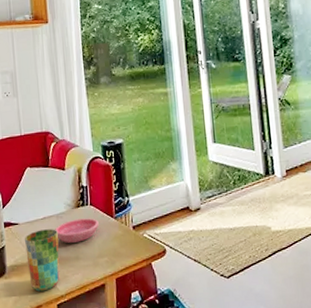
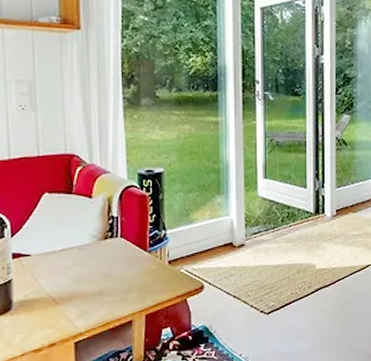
cup: present [25,229,60,292] -> none [38,262,80,329]
saucer: present [55,218,99,243] -> none [76,251,130,277]

